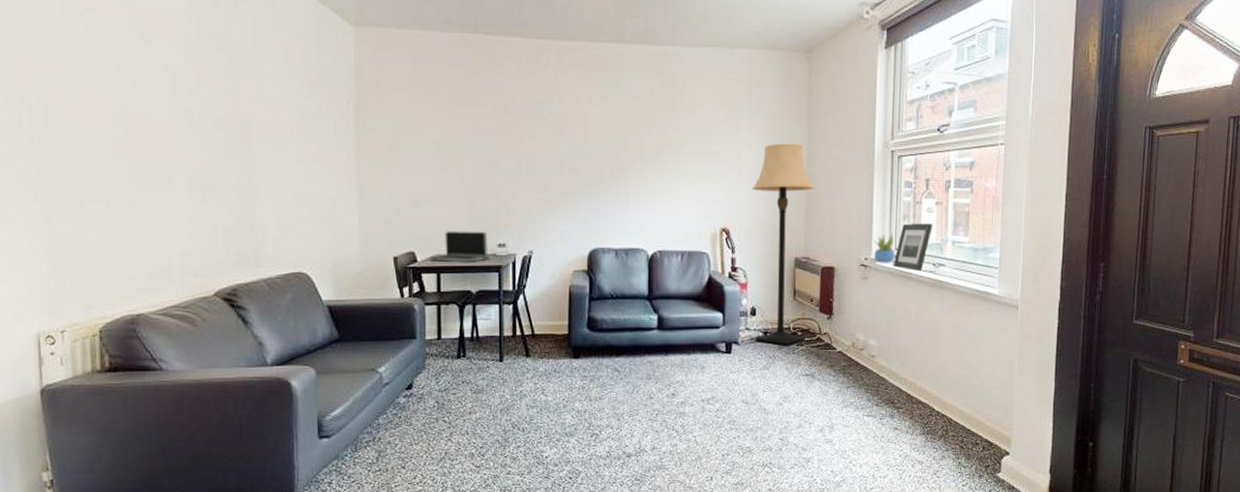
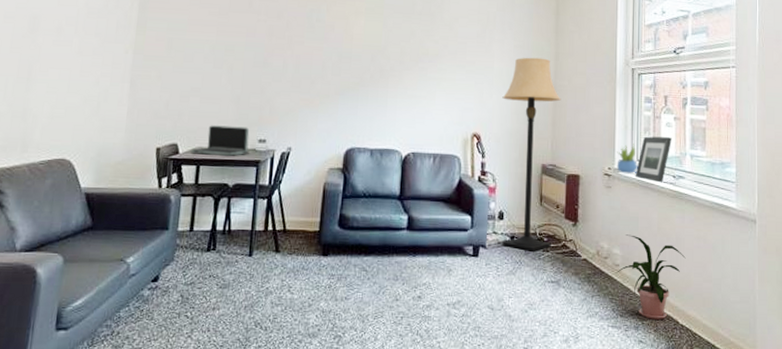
house plant: none [873,325,944,407] -> present [617,234,686,320]

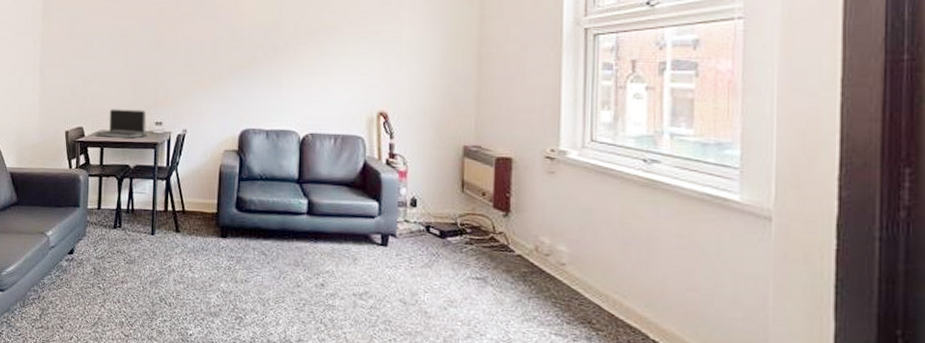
lamp: present [502,57,562,252] -> none [413,22,488,244]
succulent plant: present [616,144,637,174] -> none [562,120,591,157]
house plant: present [617,234,686,320] -> none [562,229,661,332]
picture frame: present [635,136,672,183] -> none [588,111,642,168]

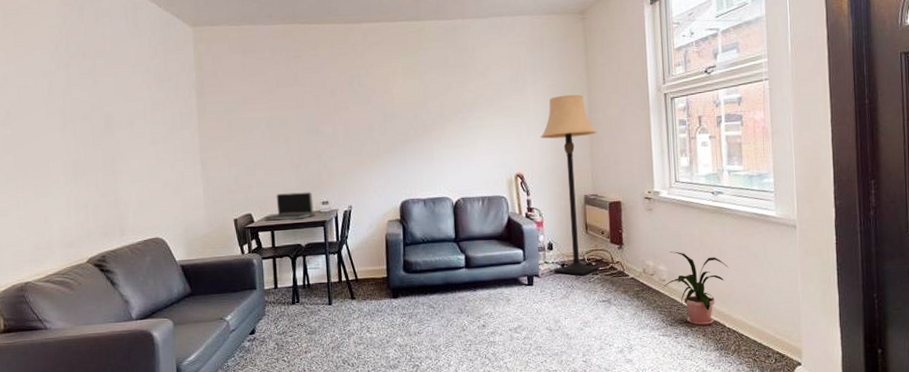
lamp: none [413,22,488,244] -> present [540,94,600,276]
house plant: none [562,229,661,332] -> present [664,251,729,326]

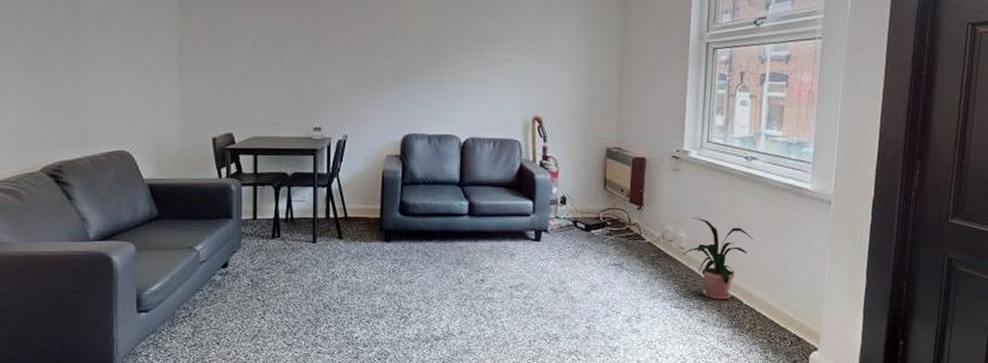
laptop: present [264,192,315,221] -> none [247,114,305,145]
lamp: present [540,94,600,276] -> none [565,33,628,235]

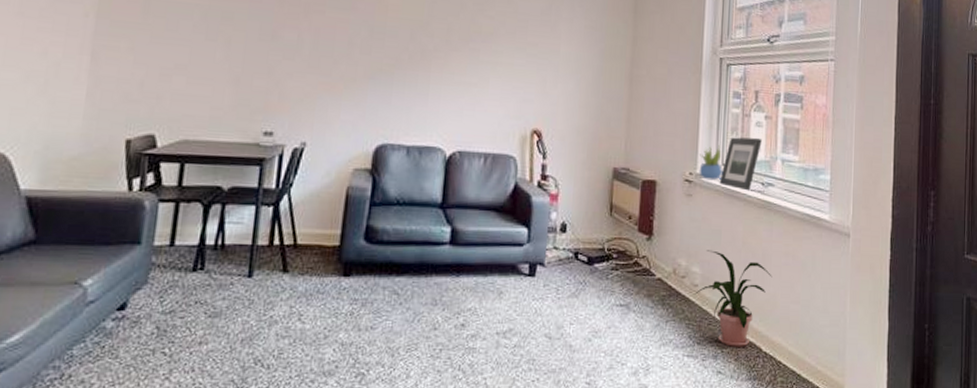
succulent plant: none [685,124,708,156] -> present [699,145,722,181]
picture frame: none [704,116,746,165] -> present [719,137,762,191]

